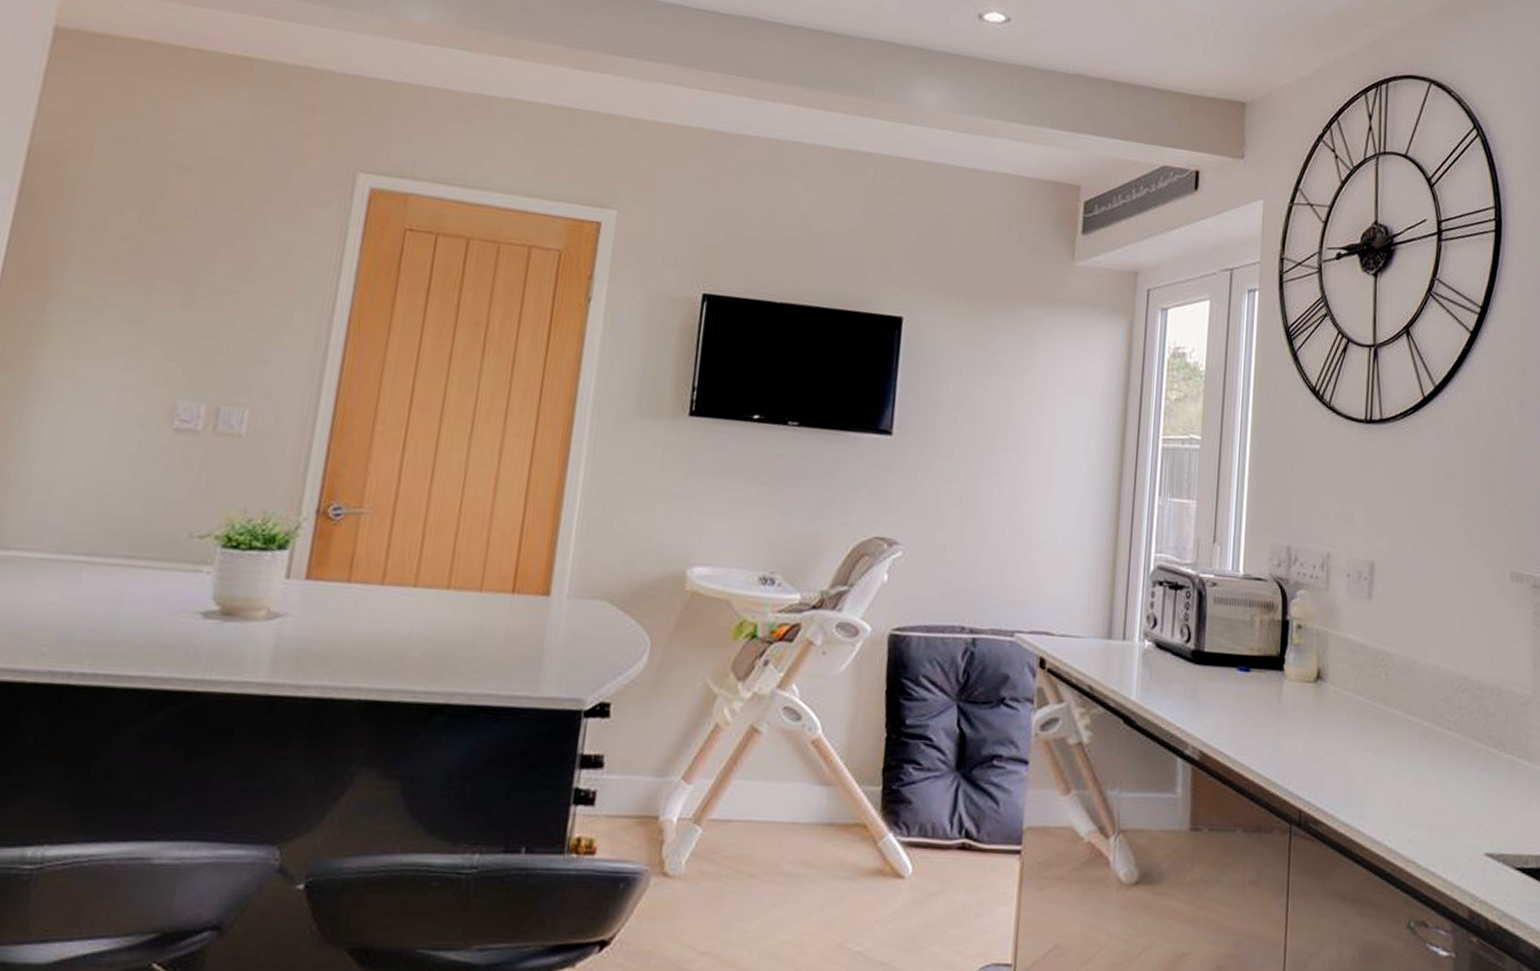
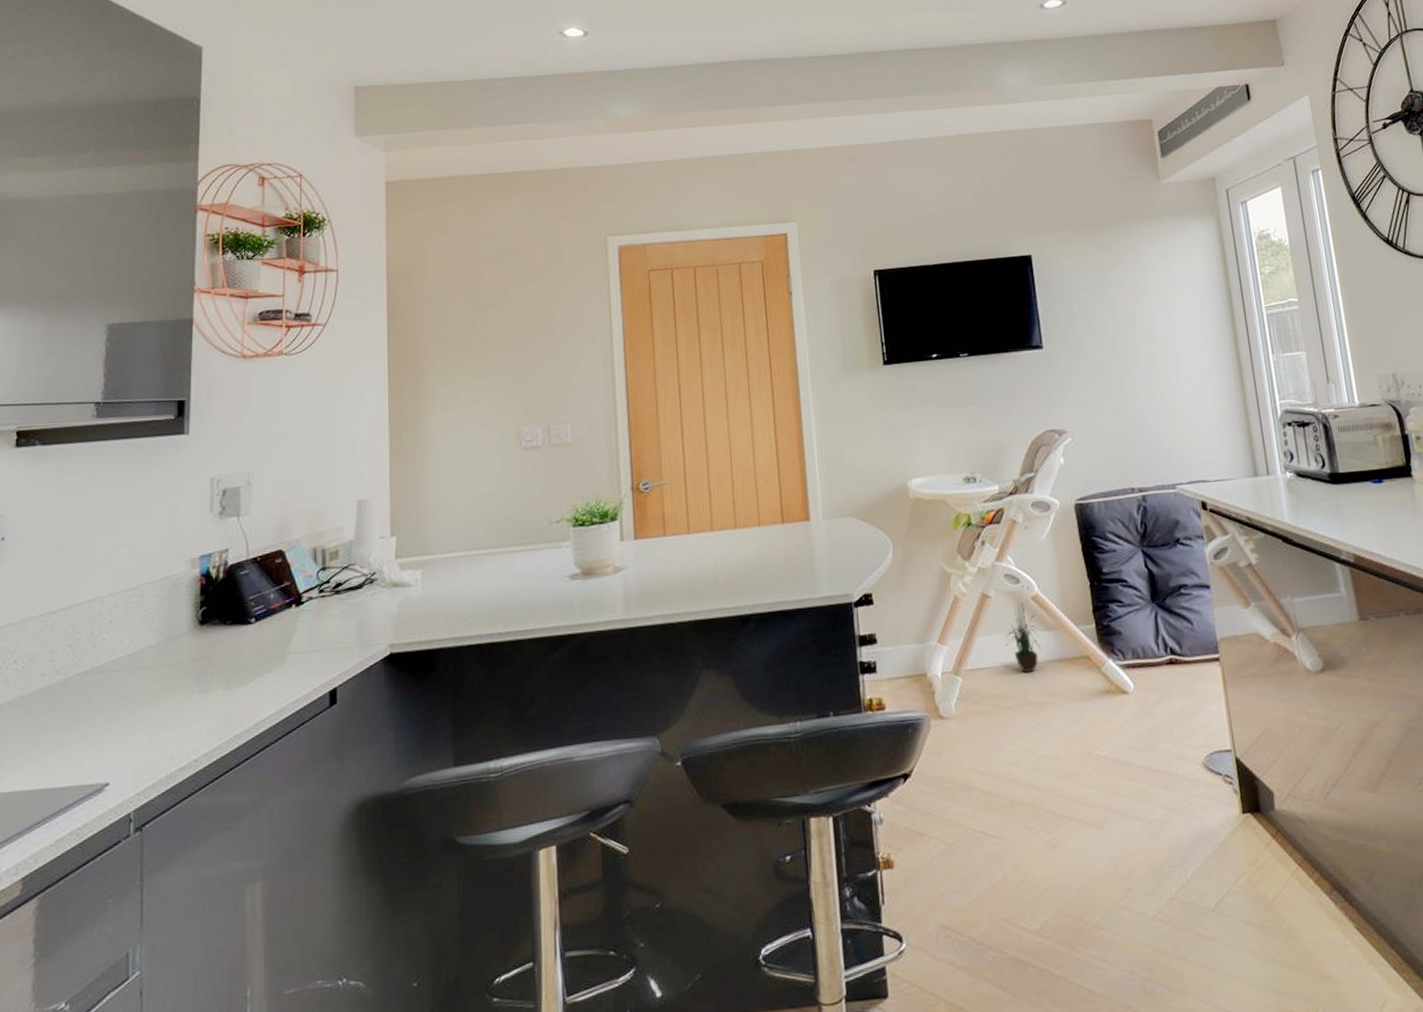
potted plant: none [766,744,812,835] -> present [1004,602,1041,674]

